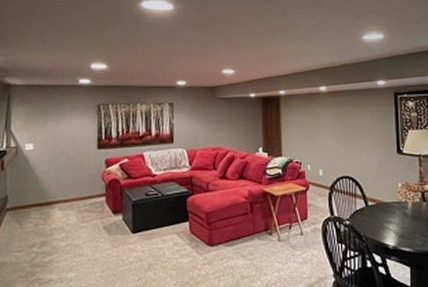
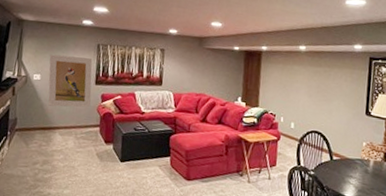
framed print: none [42,119,94,178] -> present [48,54,93,108]

